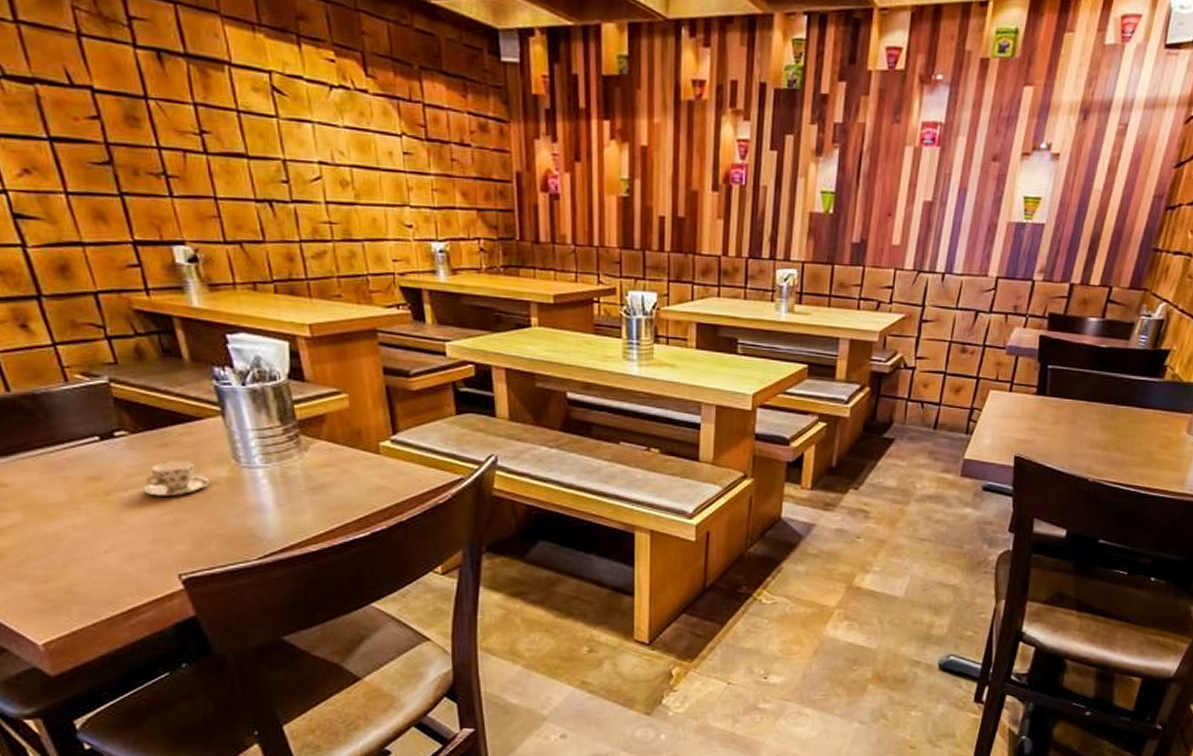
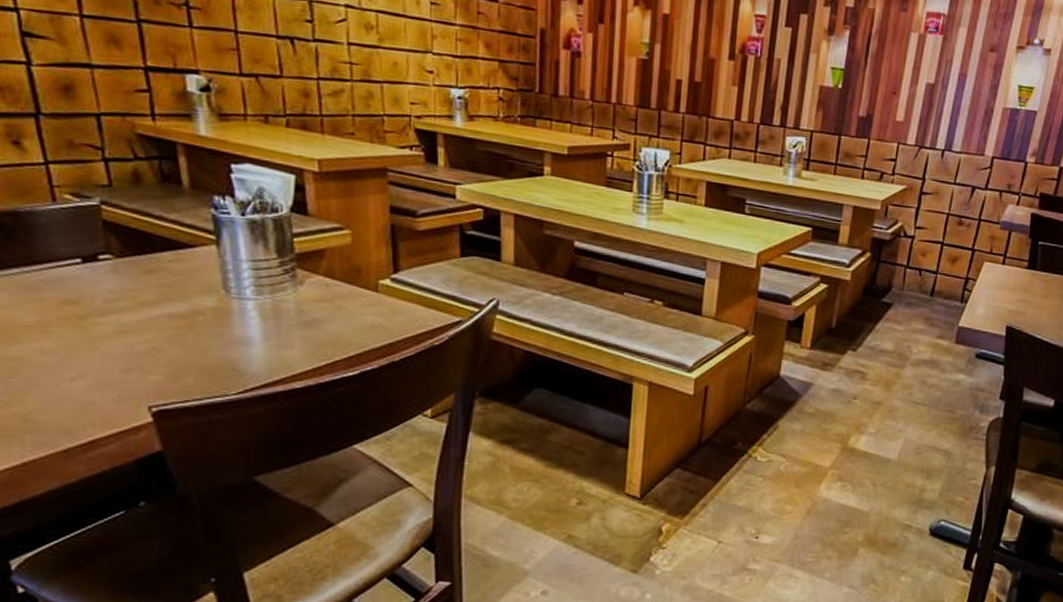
teacup: present [143,460,209,496] -> none [122,287,194,324]

